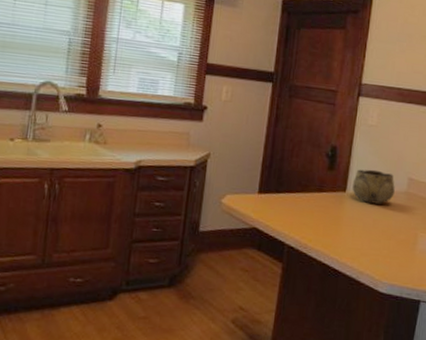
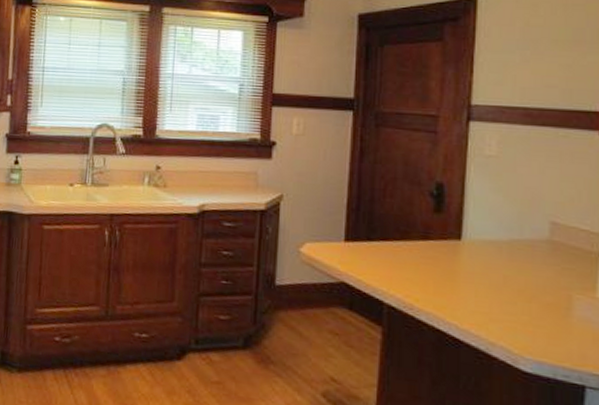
decorative bowl: present [352,169,395,204] -> none [469,211,531,256]

